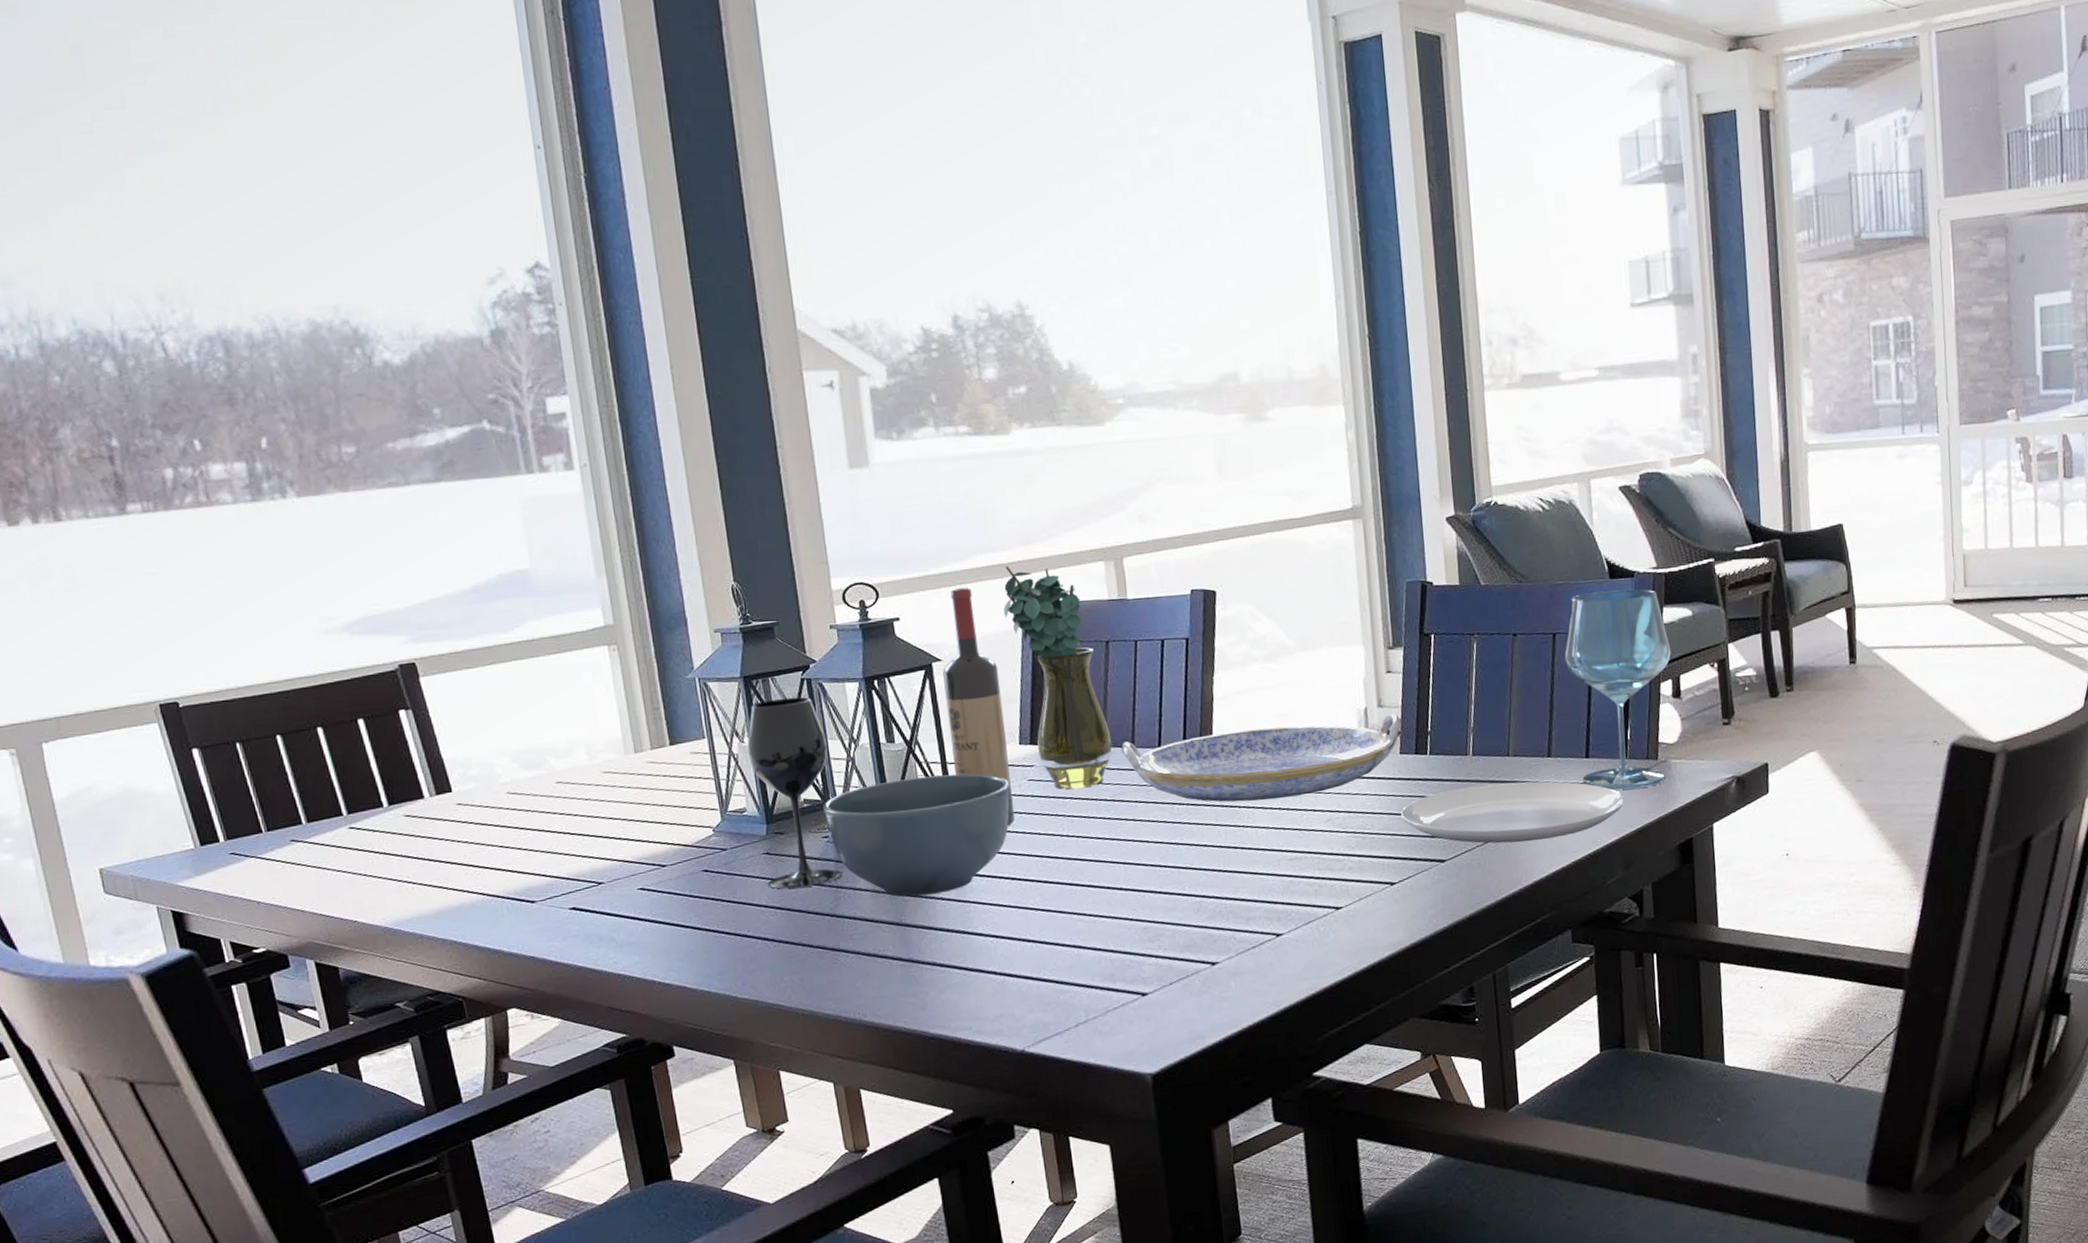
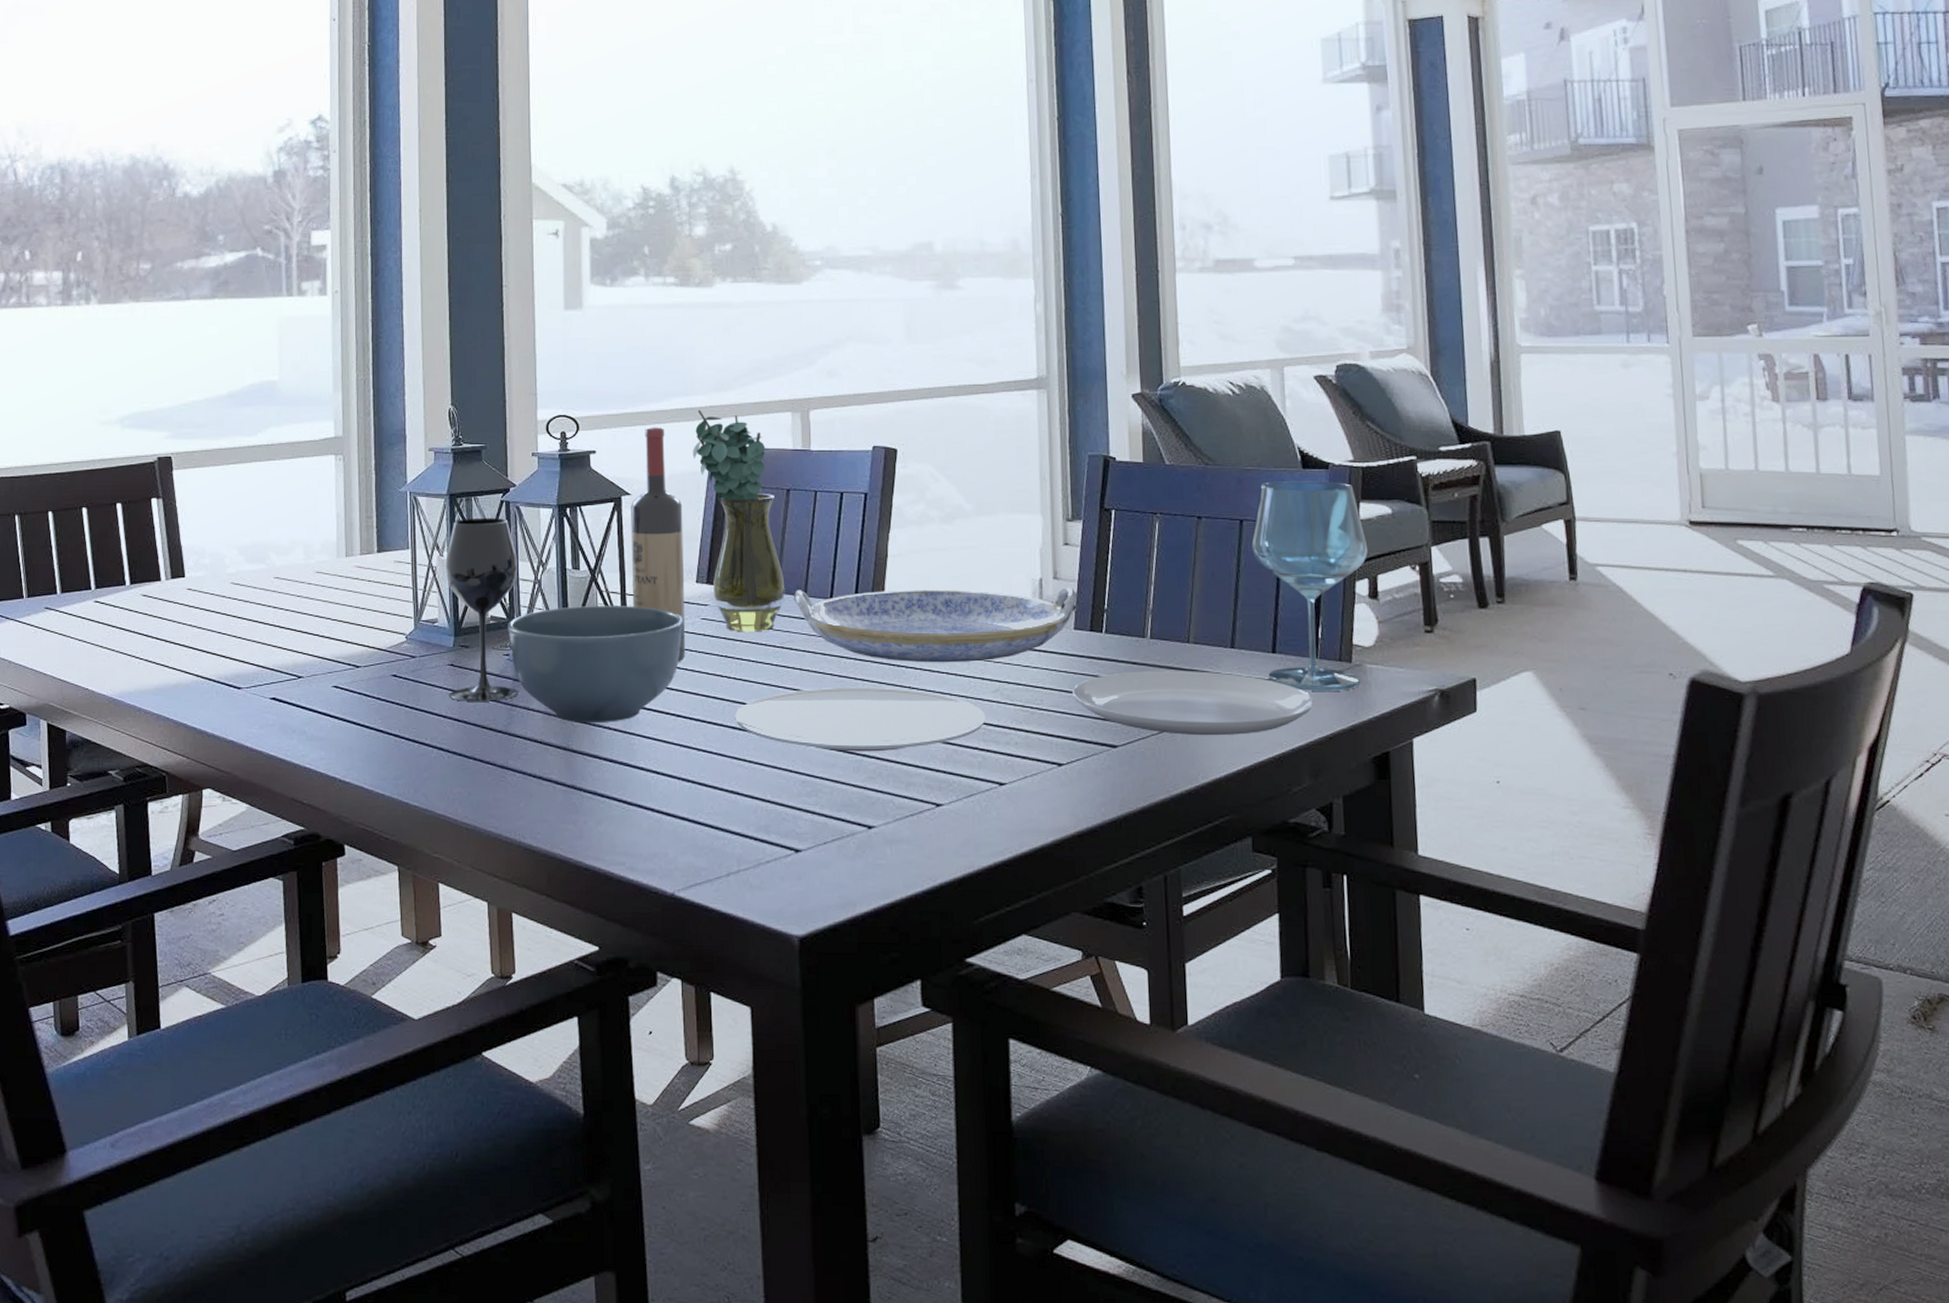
plate: none [1070,828,1319,896] -> present [735,686,986,752]

